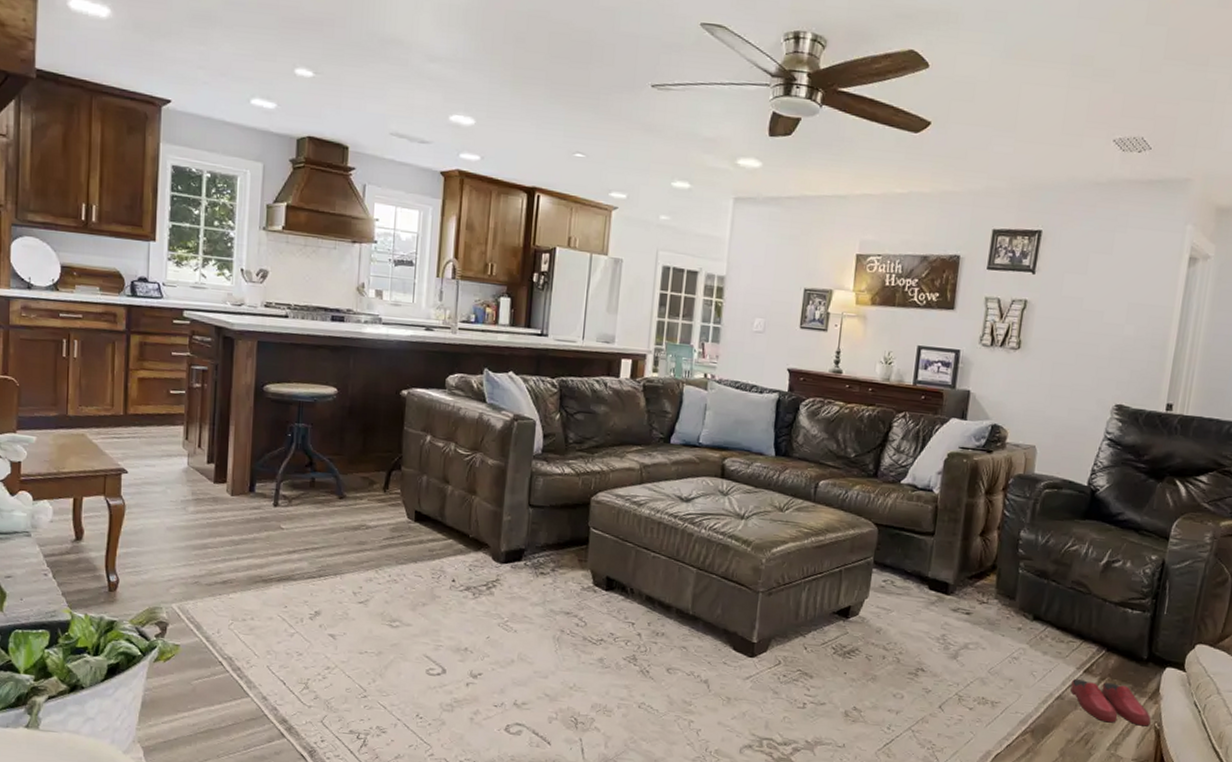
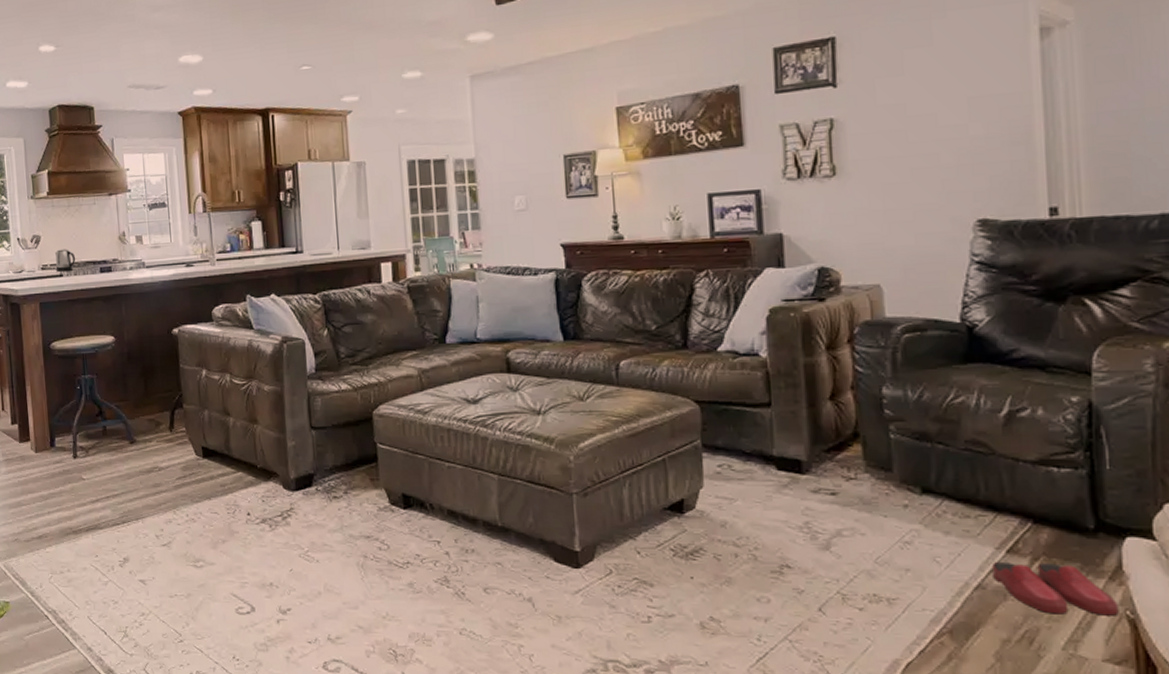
kettle: none [281,289,306,315] -> present [55,249,76,273]

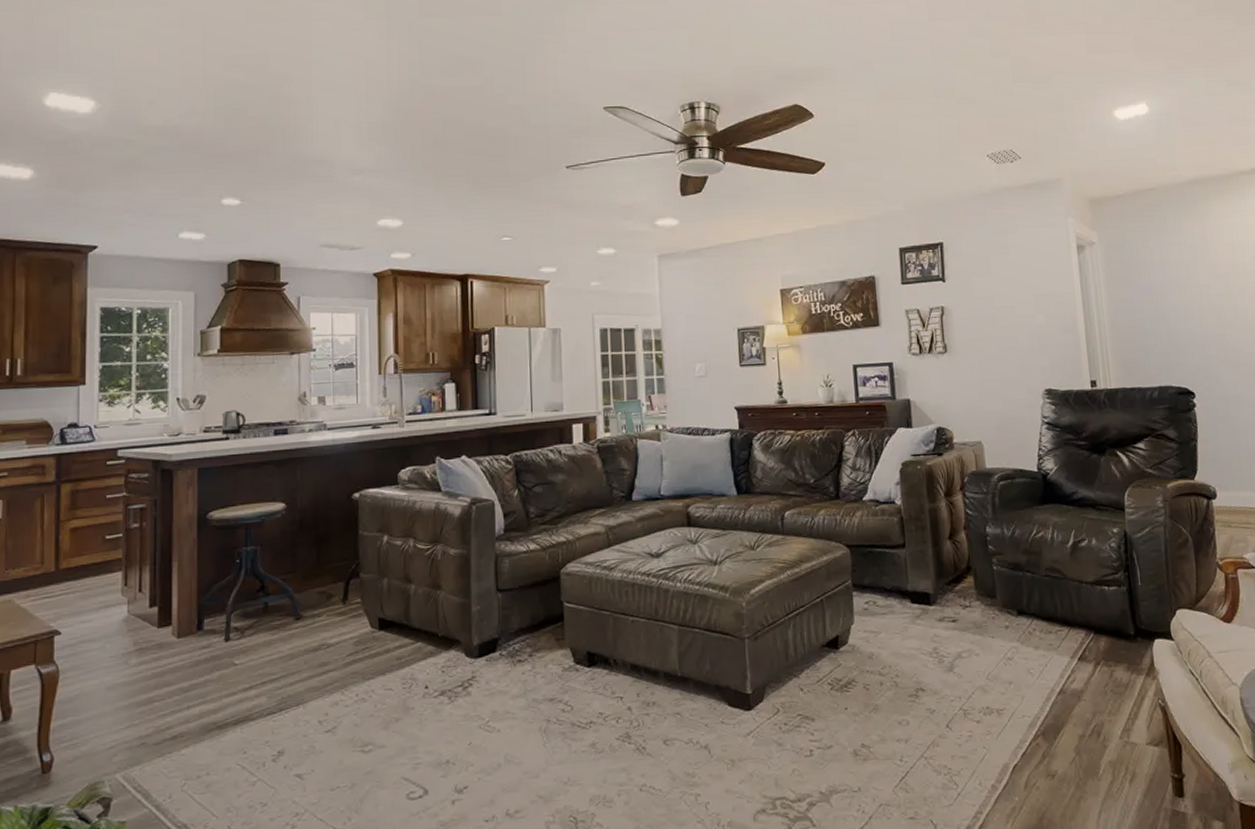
slippers: present [992,562,1119,616] -> none [1069,666,1154,709]

